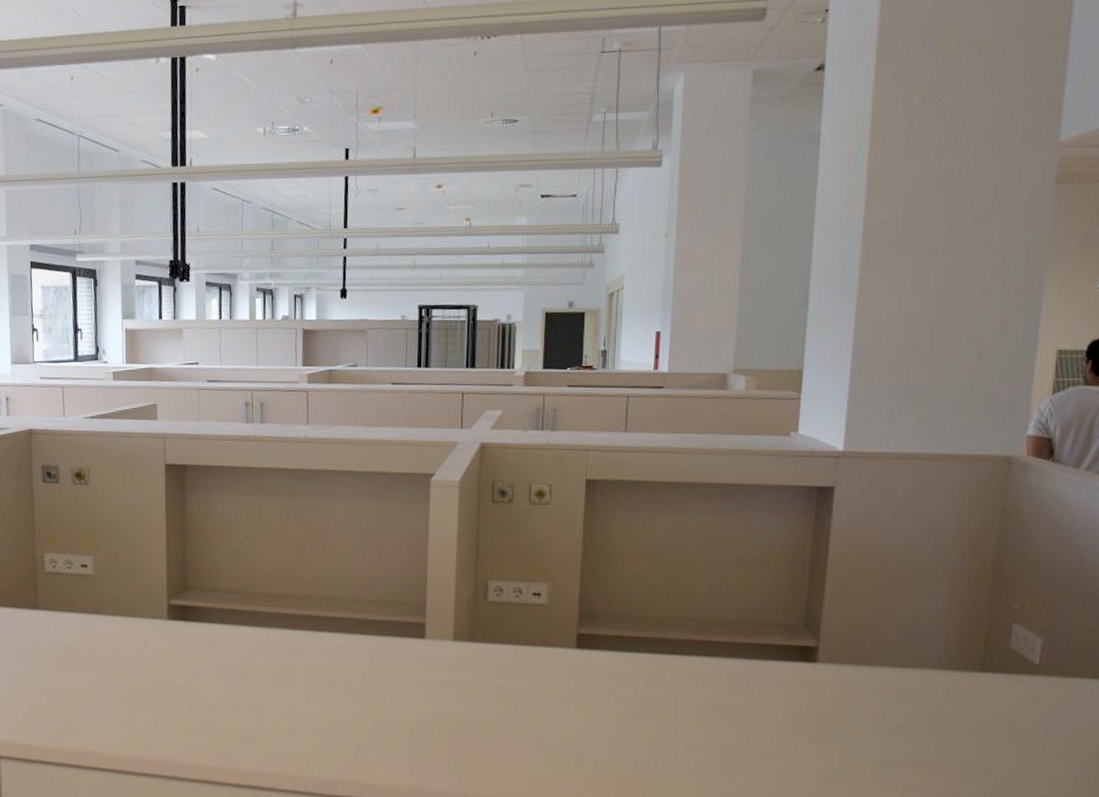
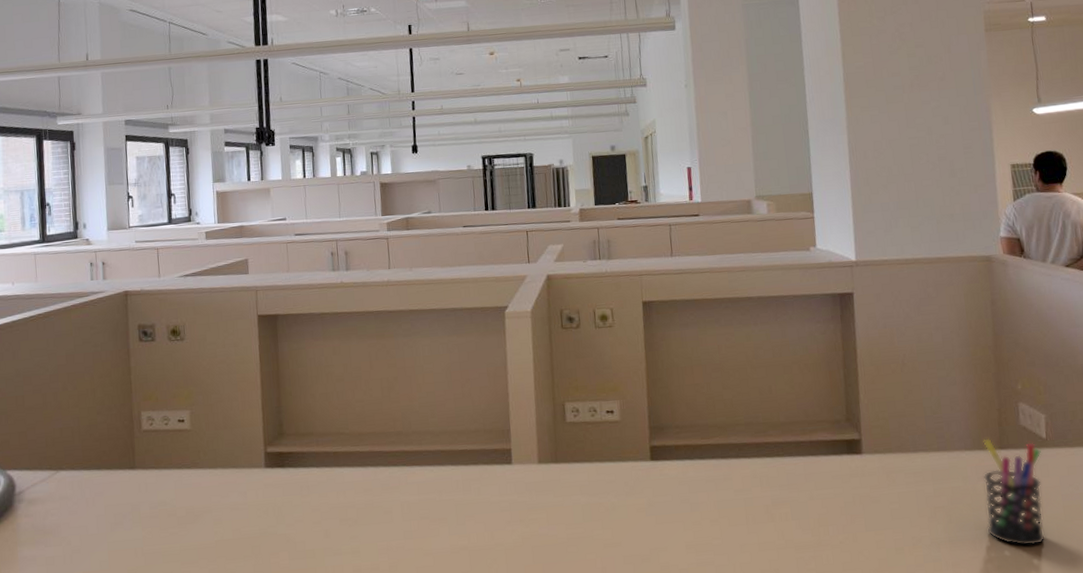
pen holder: none [949,659,1030,776] -> present [983,438,1045,547]

